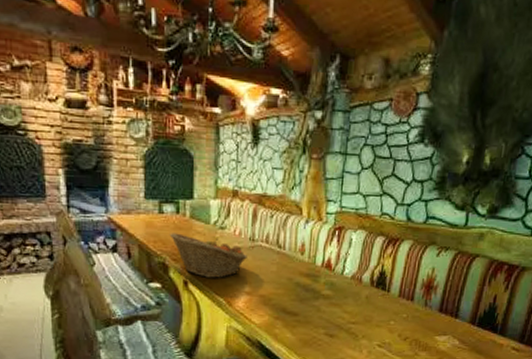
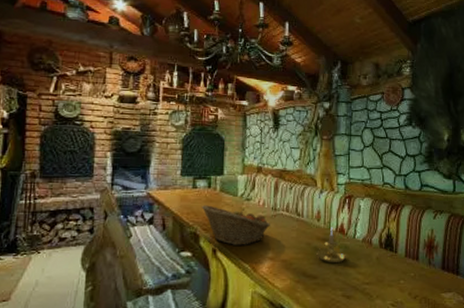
candle holder: none [298,262,331,301] -> present [316,227,346,264]

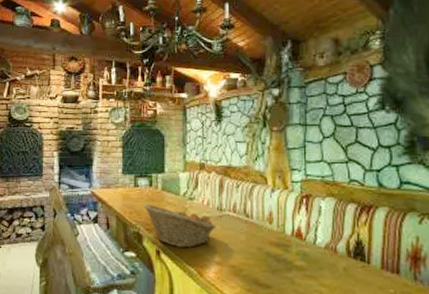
candle holder: present [316,227,346,264] -> none [270,231,305,273]

